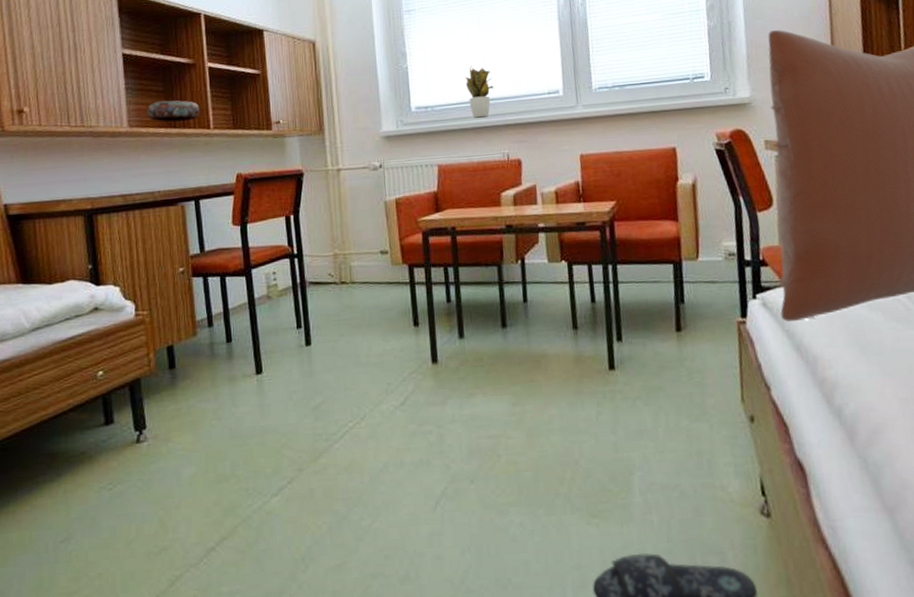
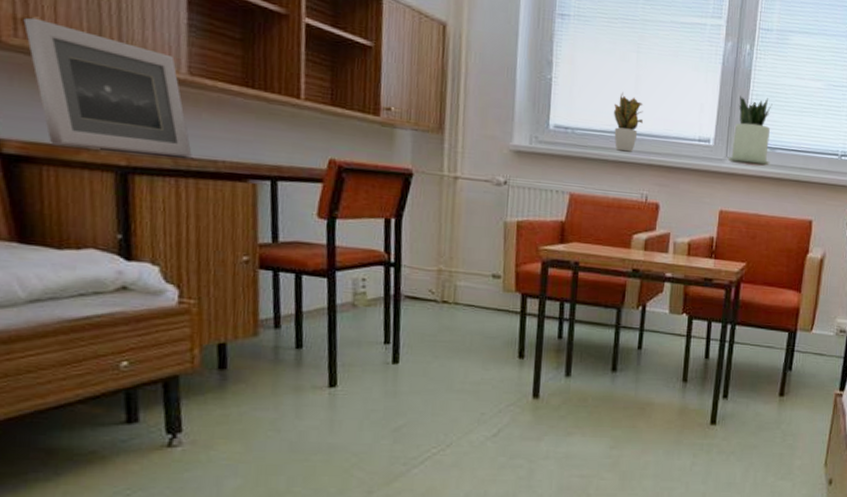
picture frame: none [18,107,136,202] -> present [23,17,192,158]
decorative bowl: present [145,100,201,122] -> none [213,50,290,84]
planter: none [578,40,622,108] -> present [727,95,773,167]

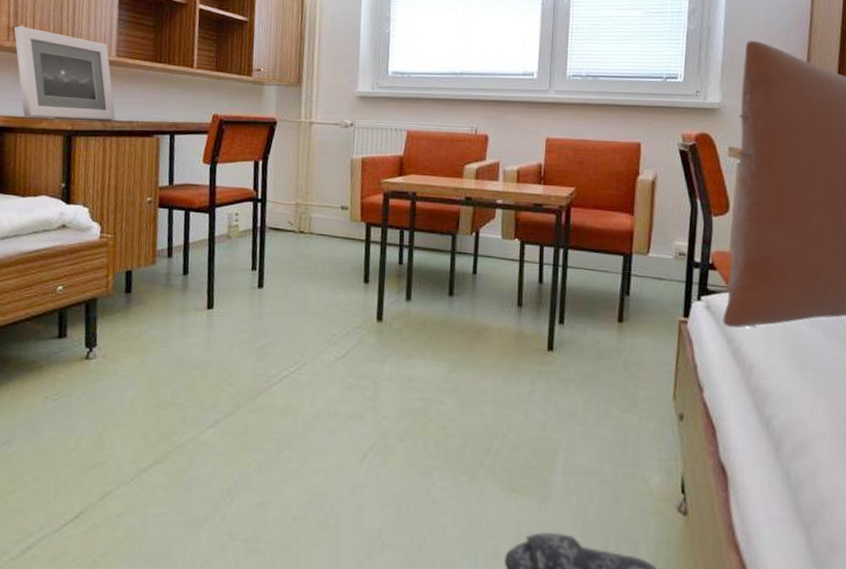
potted plant: present [614,91,644,153] -> none [444,37,471,91]
planter: present [727,95,773,167] -> none [551,30,593,95]

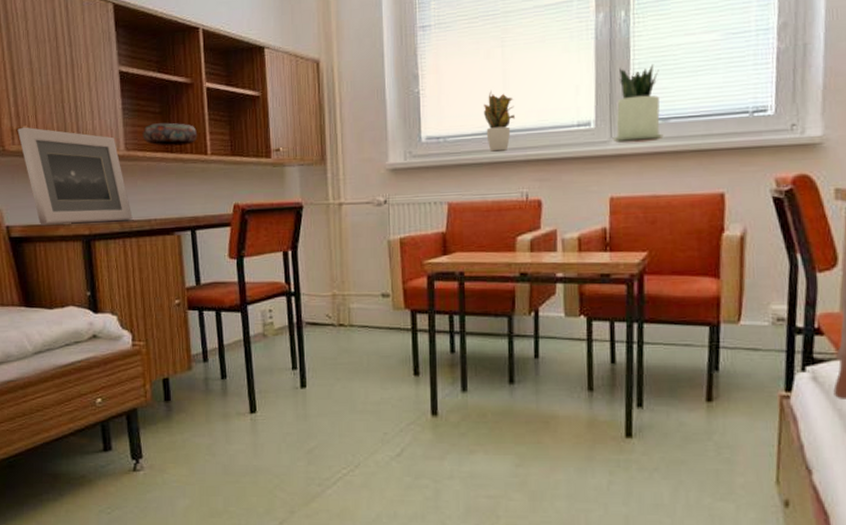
decorative bowl: none [134,35,187,57] -> present [142,123,198,146]
potted plant: none [444,37,471,91] -> present [484,90,515,153]
planter: none [551,30,593,95] -> present [612,64,664,144]

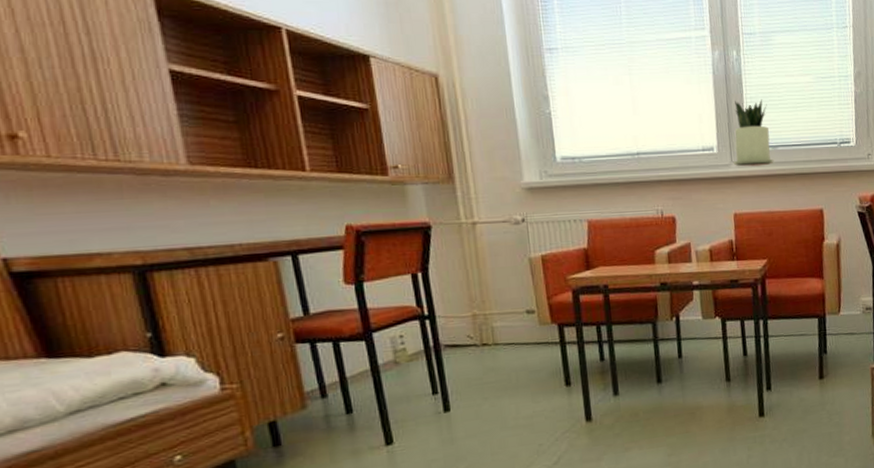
picture frame: present [17,127,133,225] -> none [8,132,207,256]
decorative bowl: present [142,123,198,146] -> none [211,134,291,161]
potted plant: present [484,90,515,153] -> none [616,114,646,173]

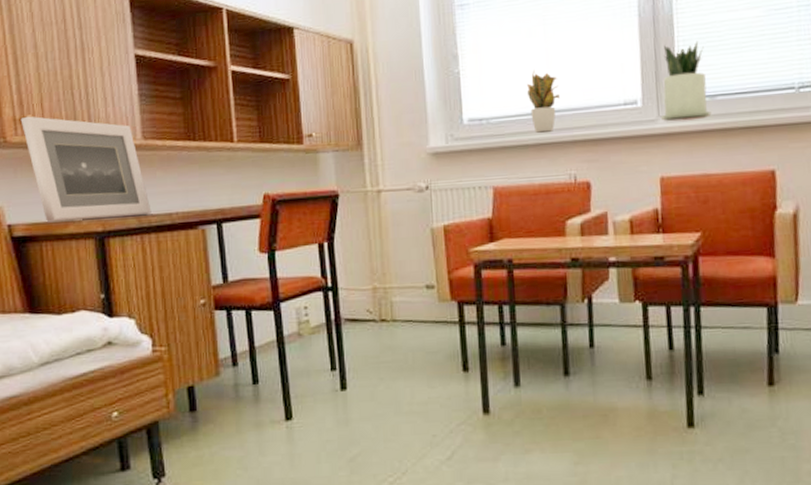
picture frame: none [8,132,207,256] -> present [20,116,152,223]
potted plant: none [616,114,646,173] -> present [527,69,560,134]

